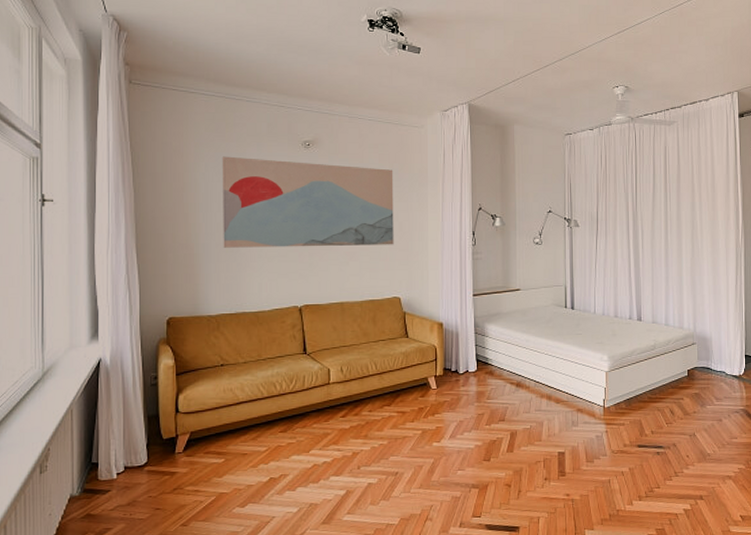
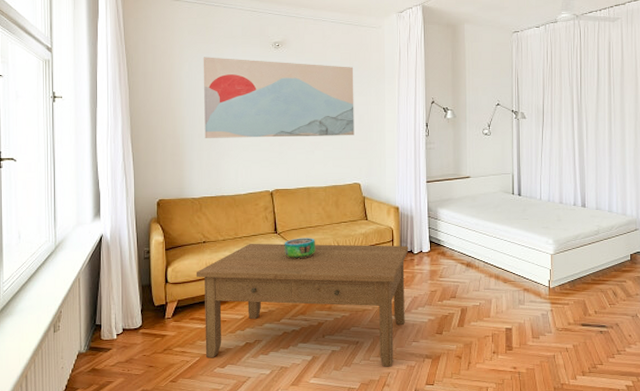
coffee table: none [212,365,454,499] -> present [196,243,409,367]
decorative bowl: none [314,358,350,382] -> present [284,238,315,259]

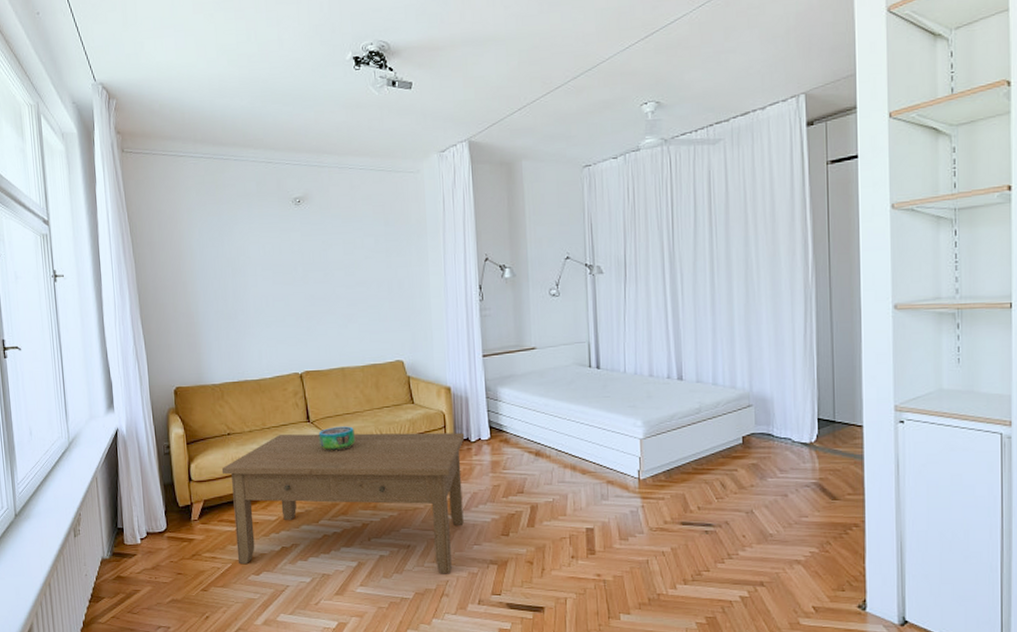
wall art: present [203,57,354,138] -> none [214,220,394,315]

